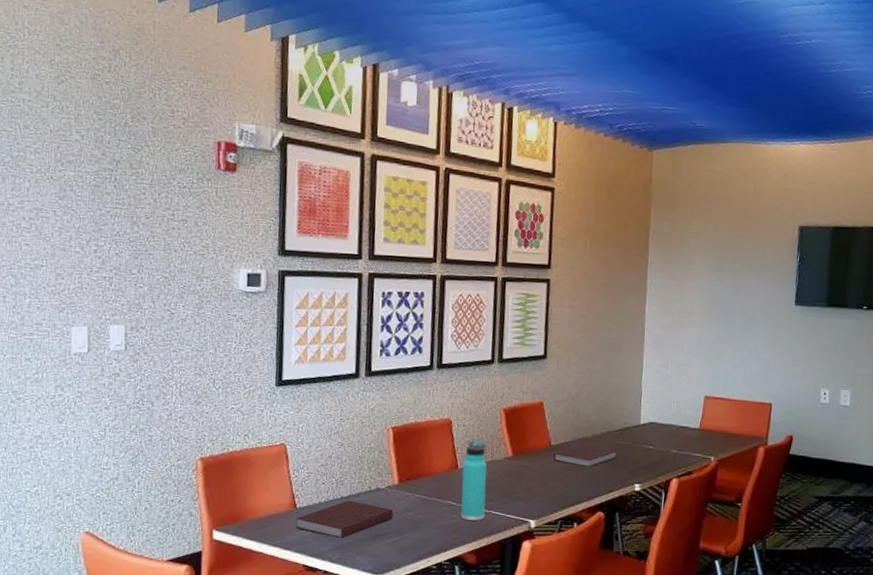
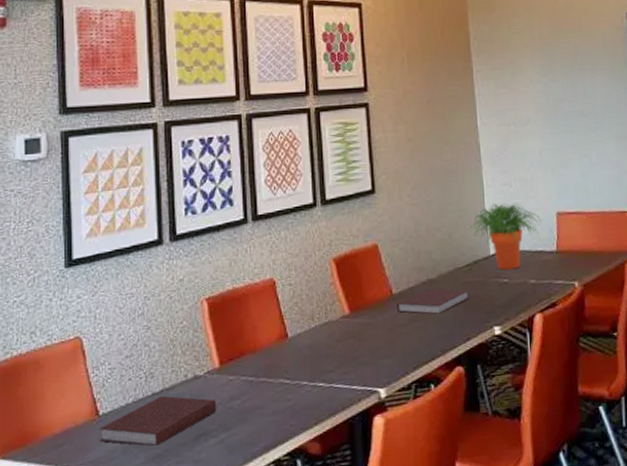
thermos bottle: present [460,440,487,522] -> none [292,299,326,401]
potted plant: none [627,381,691,439] -> present [471,203,542,270]

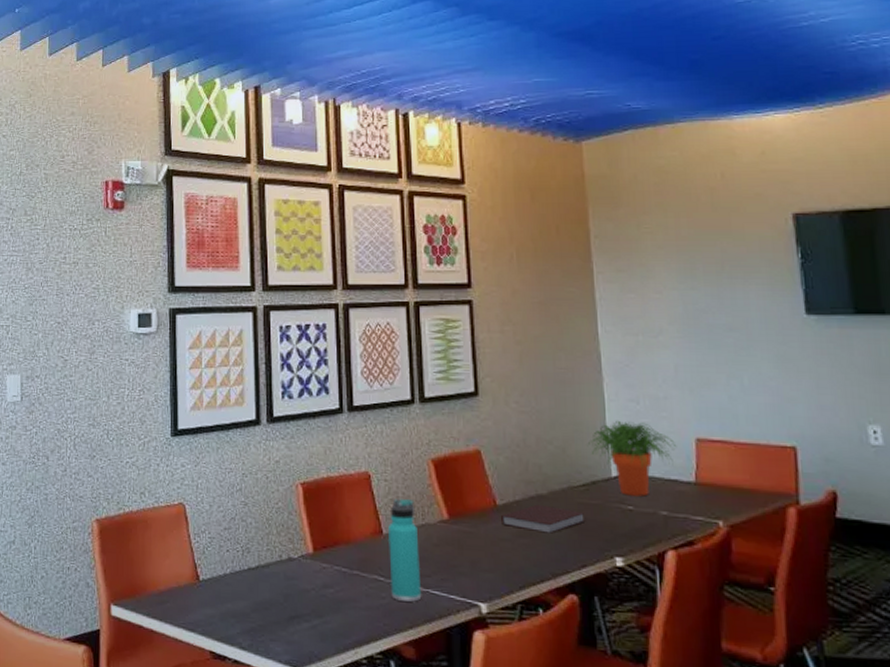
notebook: present [99,395,217,446] -> none [199,572,310,619]
thermos bottle: none [292,299,326,401] -> present [387,498,422,603]

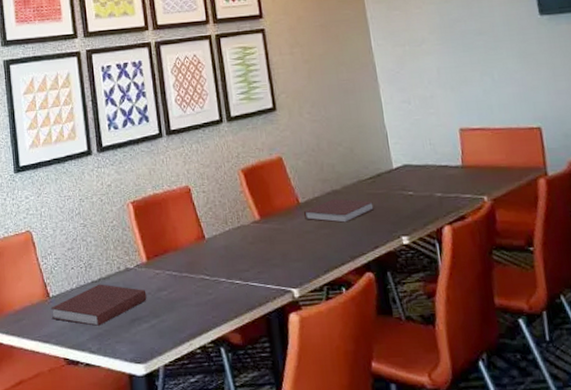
notebook: none [199,572,310,619] -> present [50,284,147,326]
thermos bottle: present [387,498,422,603] -> none [209,205,243,296]
potted plant: present [588,420,677,497] -> none [371,119,445,183]

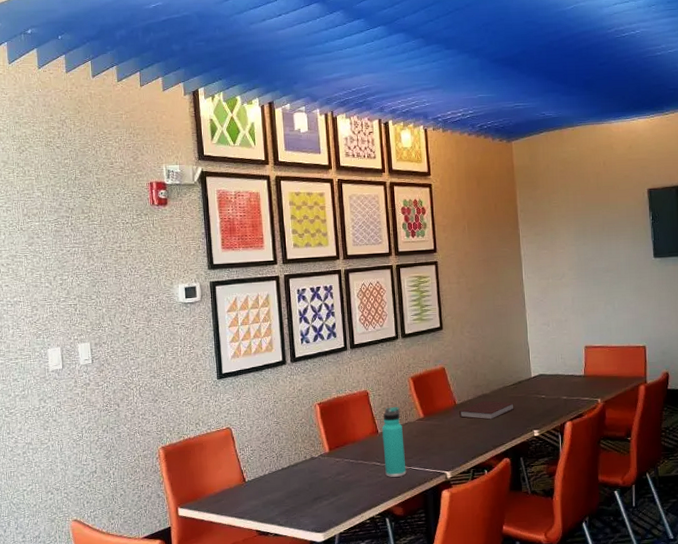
notebook: present [50,284,147,326] -> none [246,470,328,504]
thermos bottle: none [209,205,243,296] -> present [382,406,407,478]

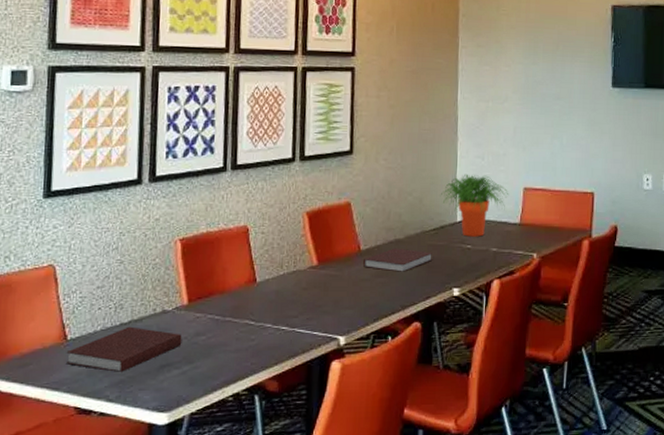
notebook: none [246,470,328,504] -> present [65,326,182,372]
thermos bottle: present [382,406,407,478] -> none [259,248,290,342]
potted plant: none [516,338,573,389] -> present [441,173,509,237]

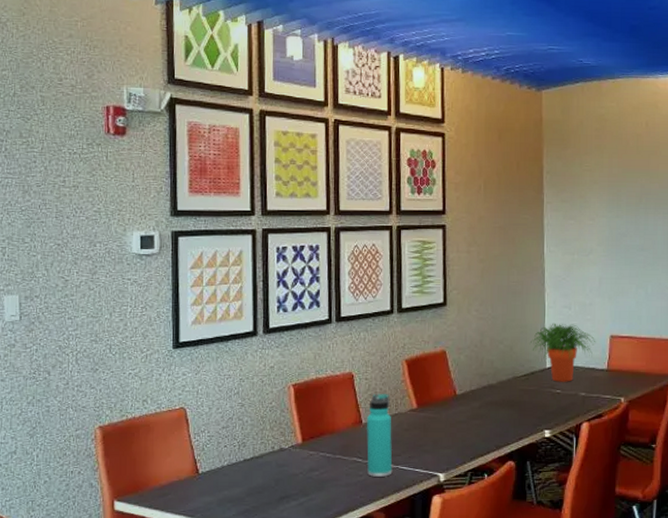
notebook: present [65,326,182,372] -> none [198,462,298,502]
thermos bottle: none [259,248,290,342] -> present [366,393,393,478]
notebook: present [363,248,432,272] -> none [459,392,524,415]

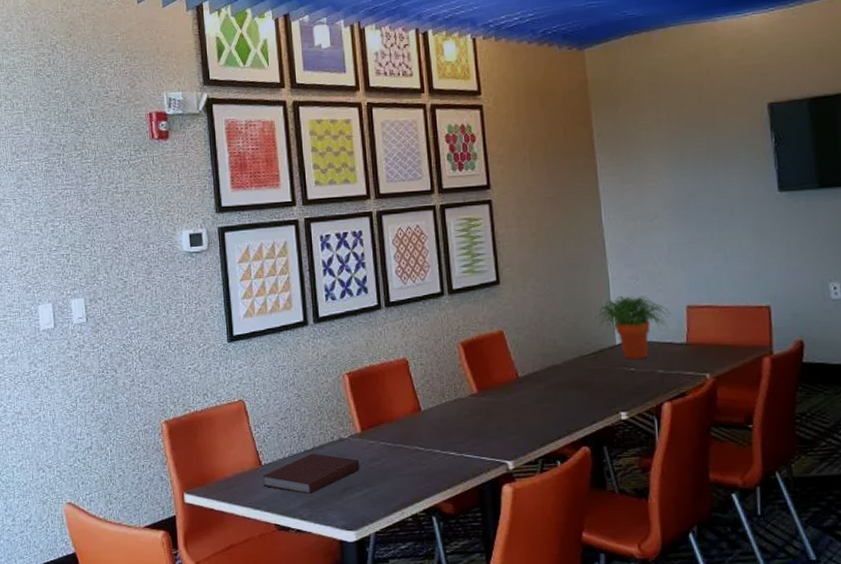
notebook: none [198,462,298,502] -> present [262,453,360,494]
thermos bottle: present [366,393,393,478] -> none [425,378,457,467]

